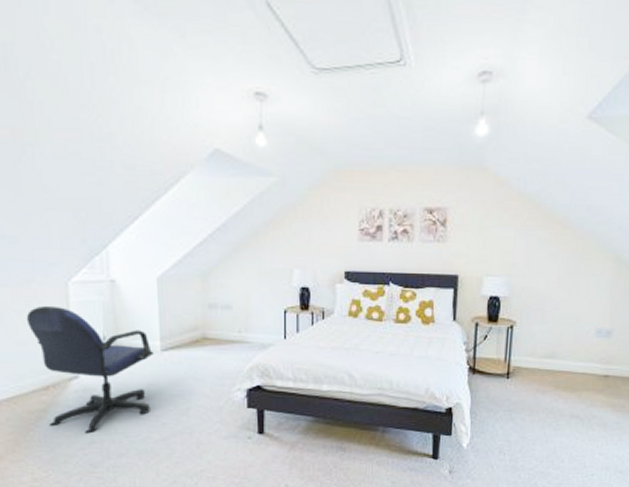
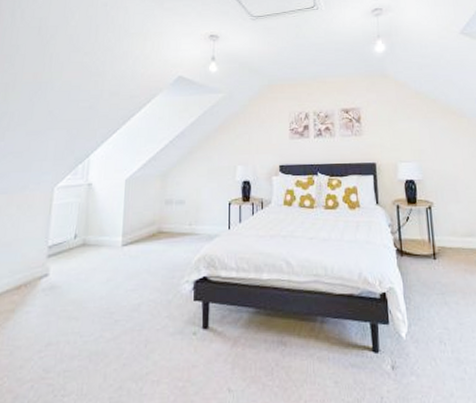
office chair: present [26,305,154,434] -> none [14,208,116,334]

